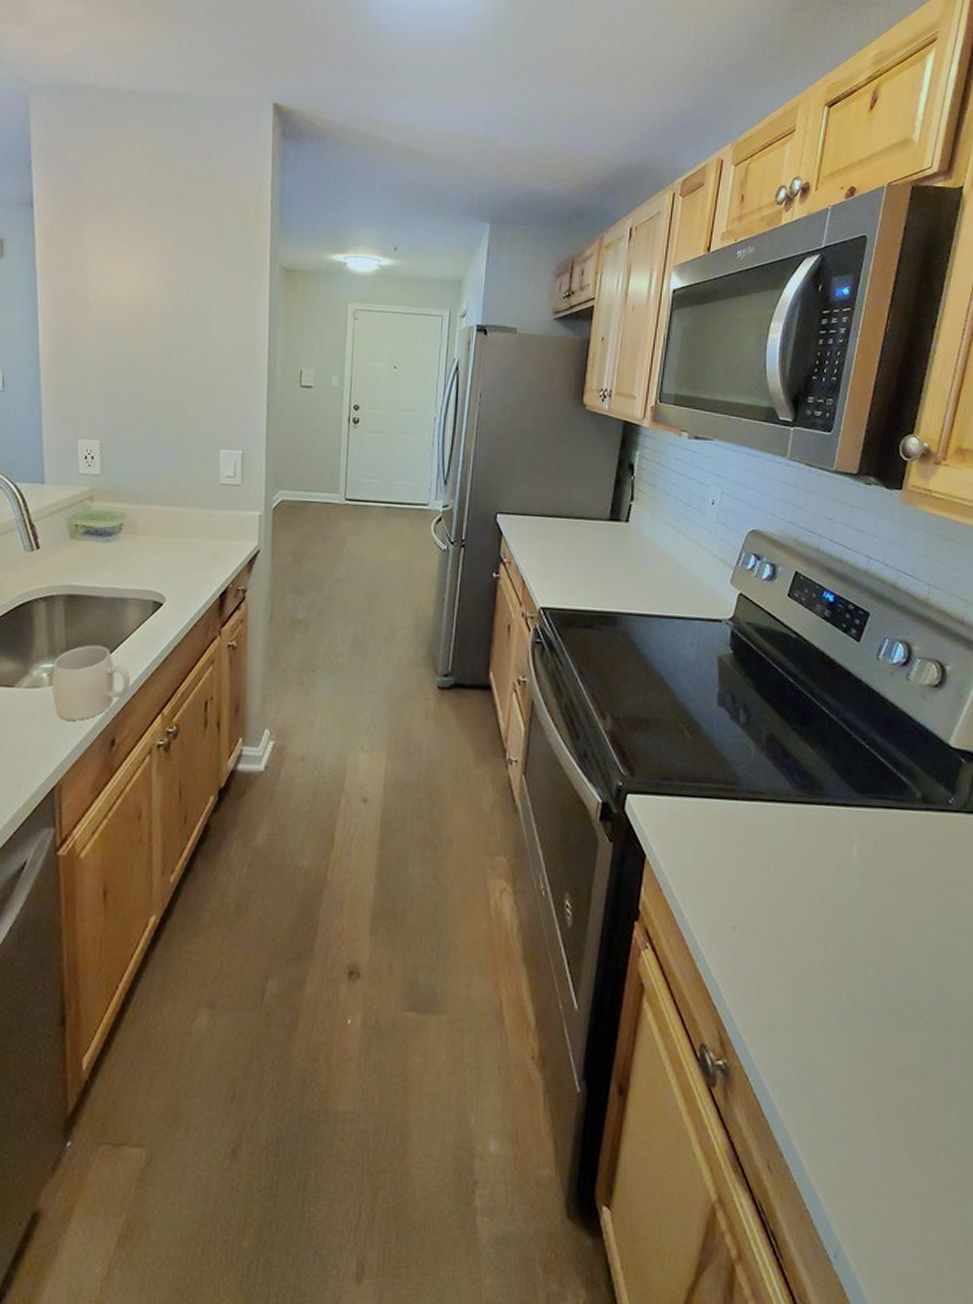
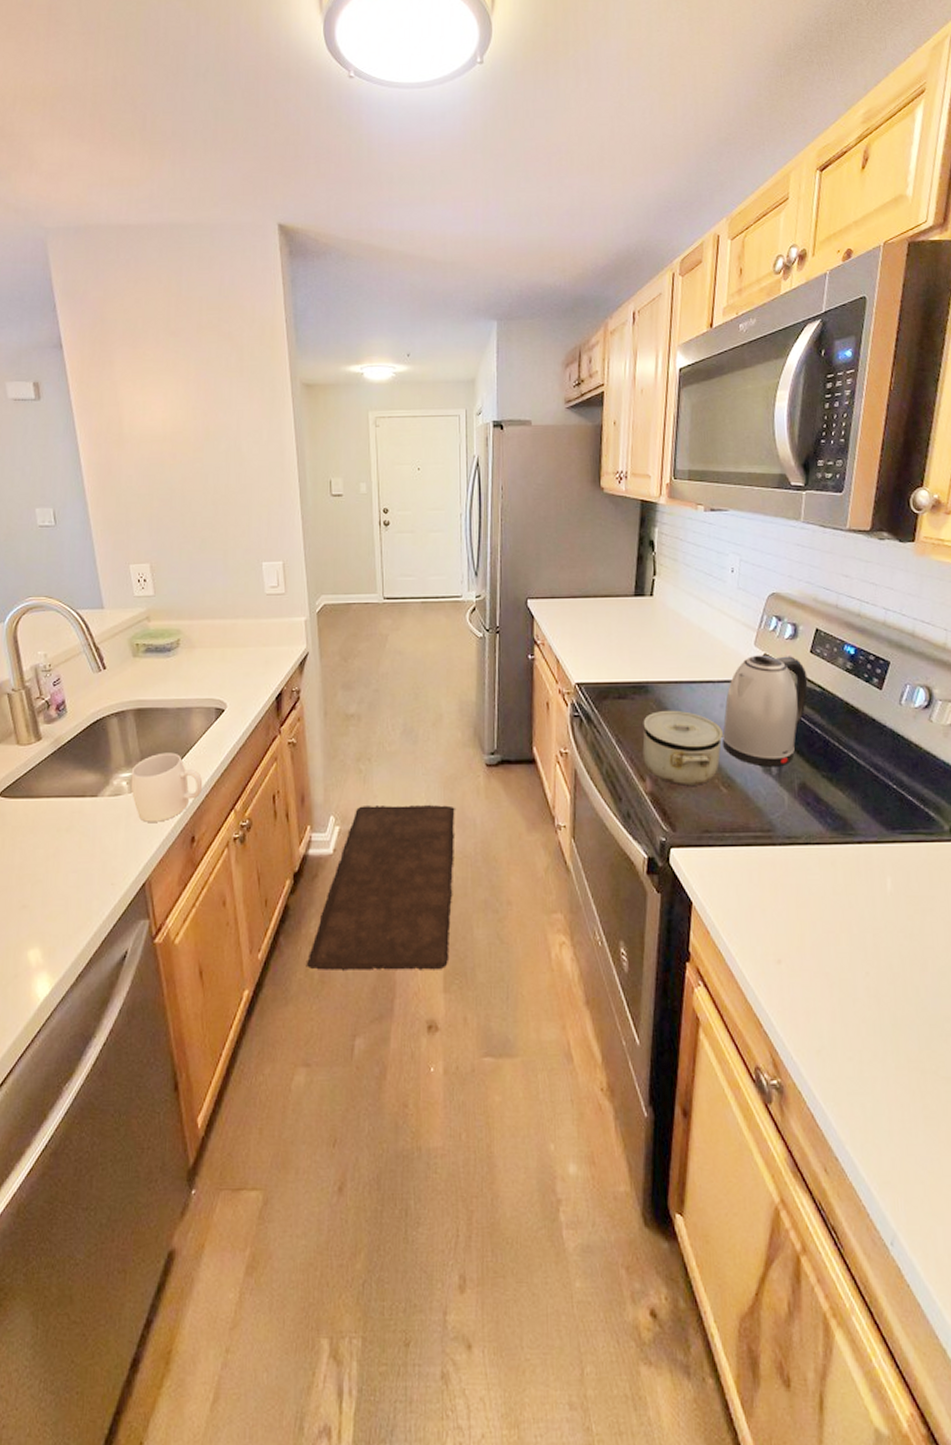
doormat: none [221,721,402,909] -> present [306,805,457,970]
saucepan: none [605,644,691,728] -> present [642,710,723,786]
kettle: none [691,593,783,715] -> present [723,655,808,767]

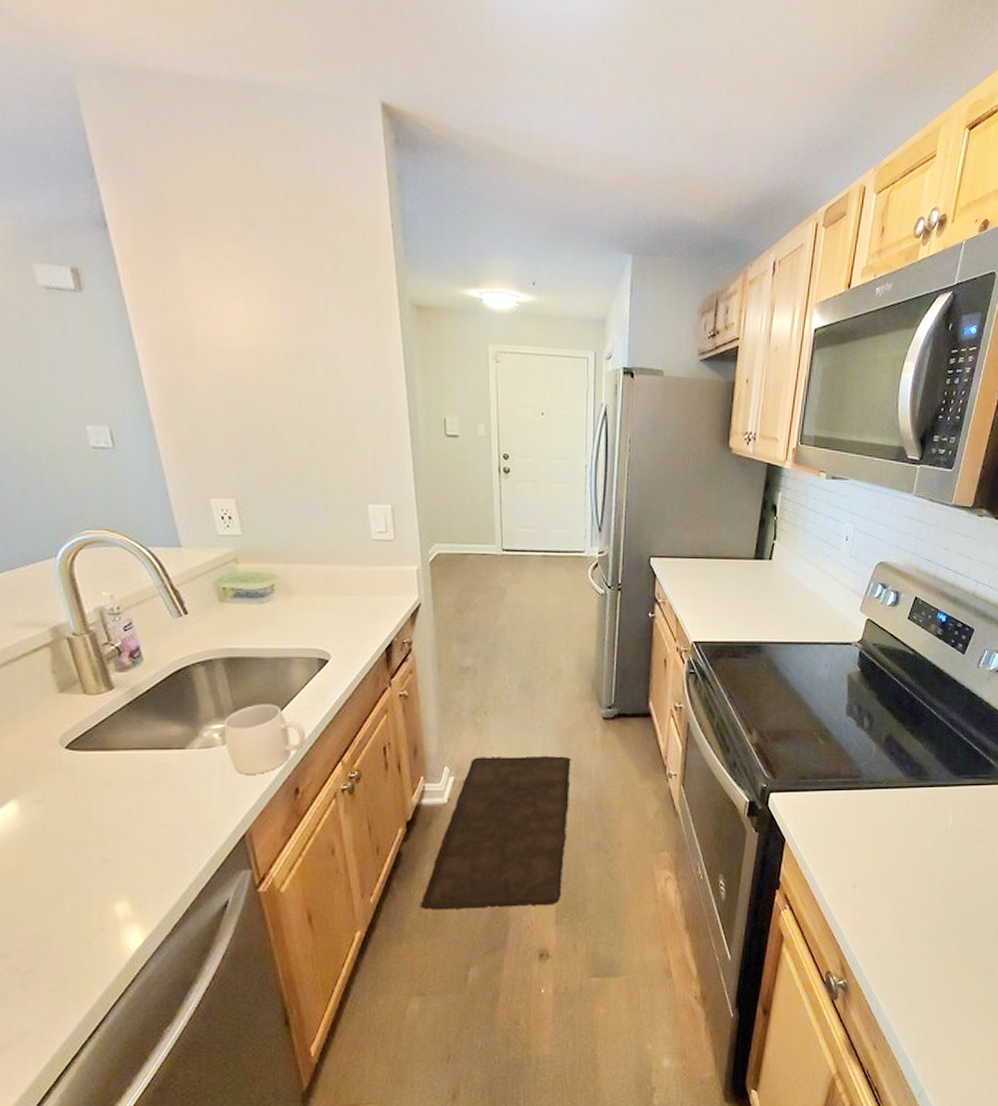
saucepan: present [642,710,723,786] -> none [751,668,825,738]
kettle: present [723,655,808,767] -> none [824,619,903,721]

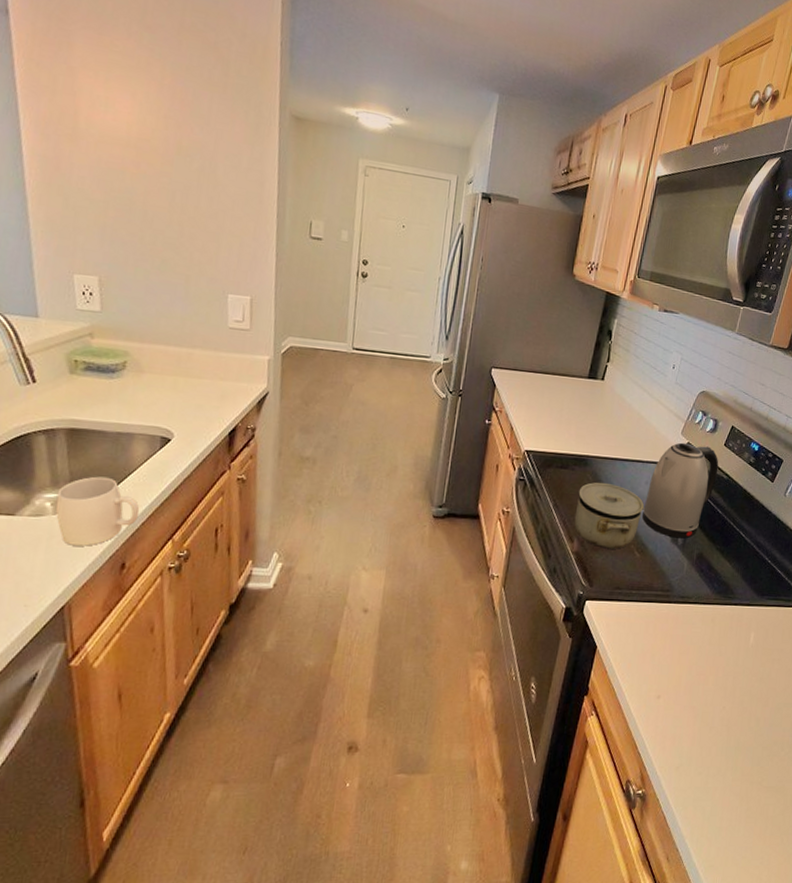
doormat: present [419,756,573,910] -> none [233,545,400,698]
saucepan: none [751,668,825,738] -> present [574,482,644,549]
kettle: none [824,619,903,721] -> present [642,442,719,539]

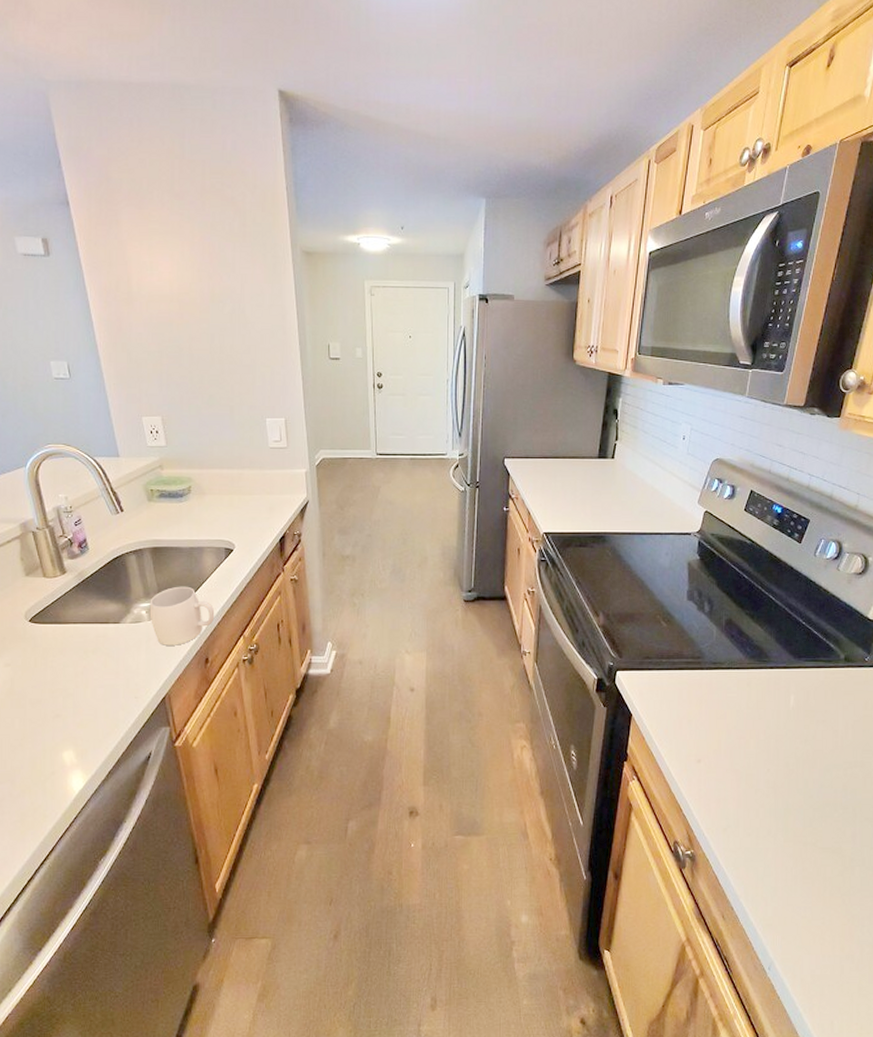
saucepan: present [574,482,644,549] -> none [598,557,666,620]
kettle: present [642,442,719,539] -> none [666,511,740,606]

